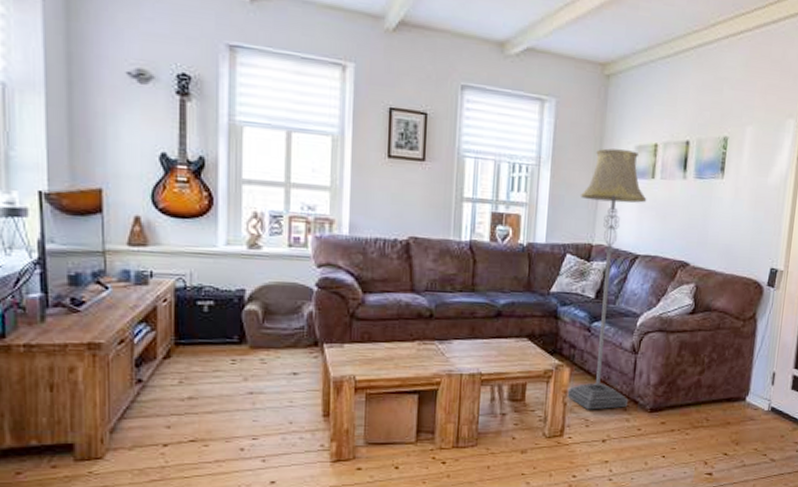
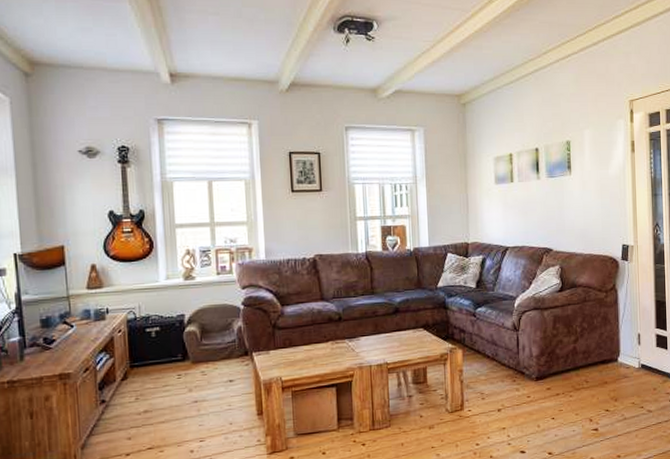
floor lamp: present [567,148,647,410] -> none [453,162,515,385]

